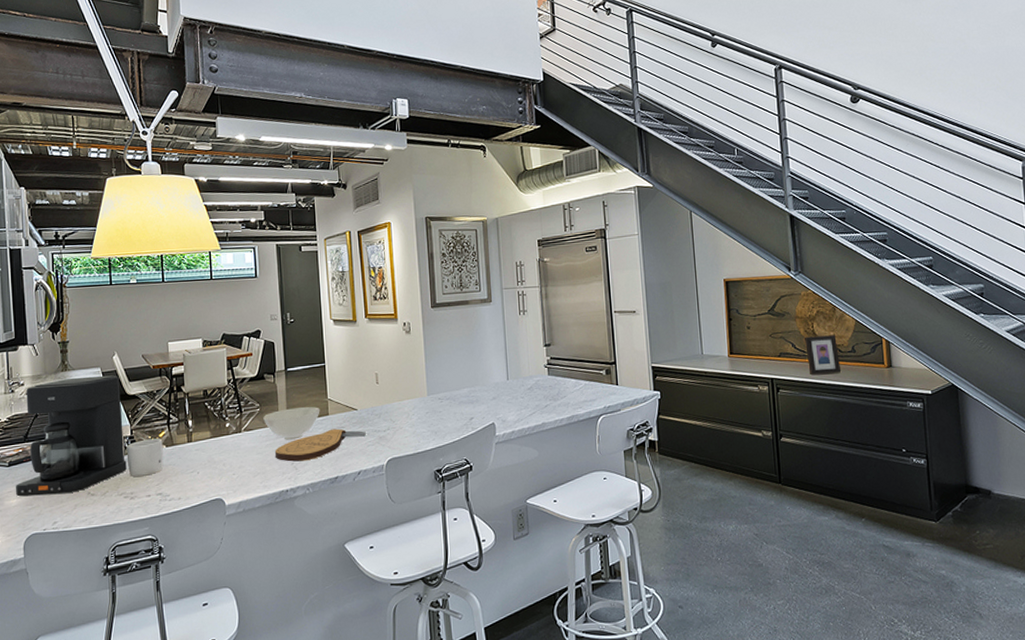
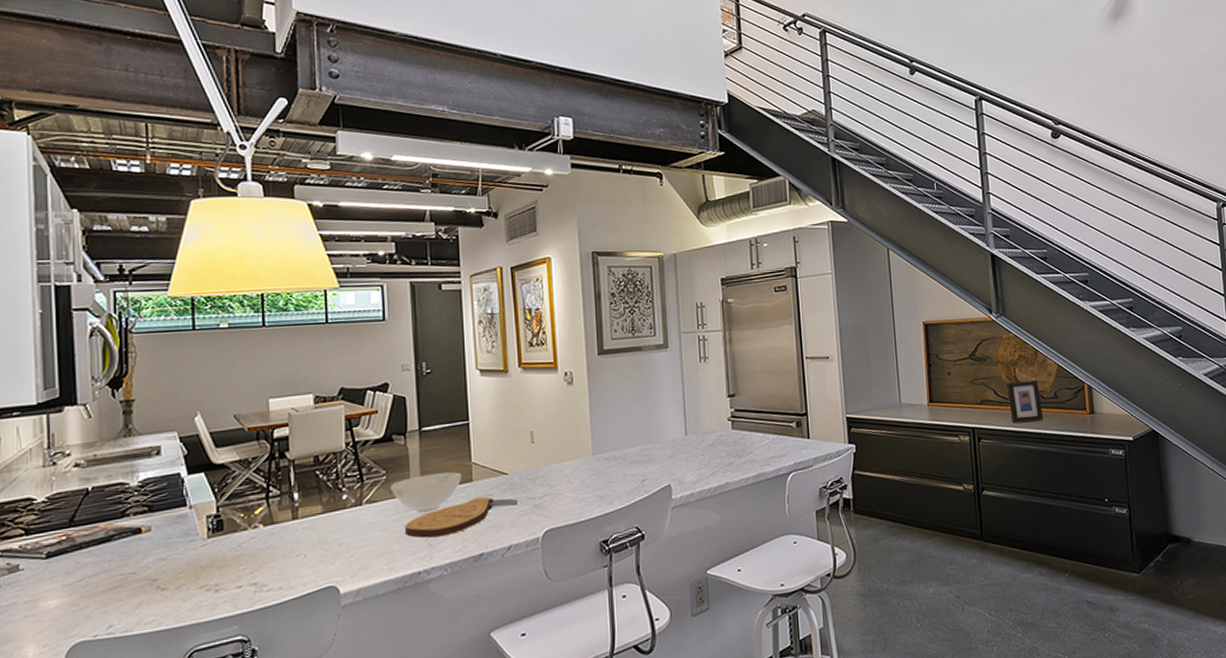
coffee maker: present [16,375,127,497] -> none [56,440,211,596]
mug: present [126,438,164,478] -> none [210,516,260,566]

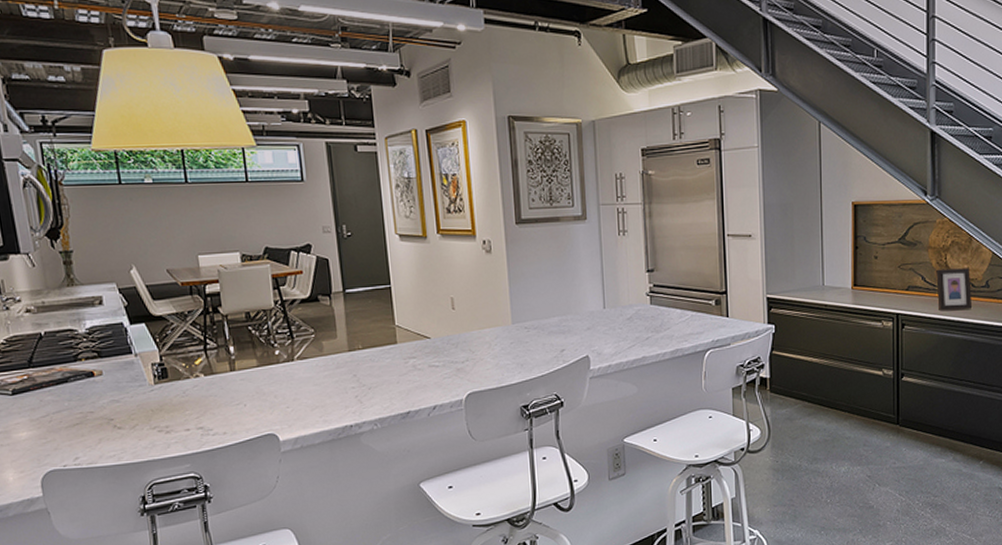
bowl: present [390,472,462,513] -> none [319,334,387,371]
cutting board: present [405,496,518,538] -> none [336,358,441,395]

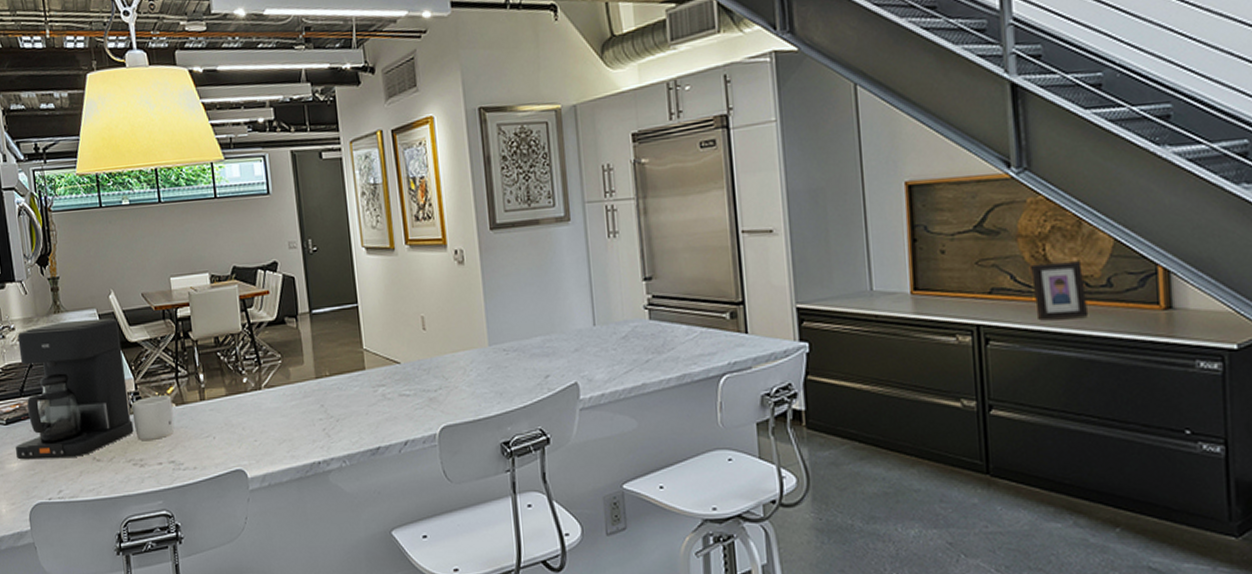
coffee maker: none [24,292,159,429] -> present [16,318,134,460]
mug: none [155,366,203,410] -> present [131,395,175,442]

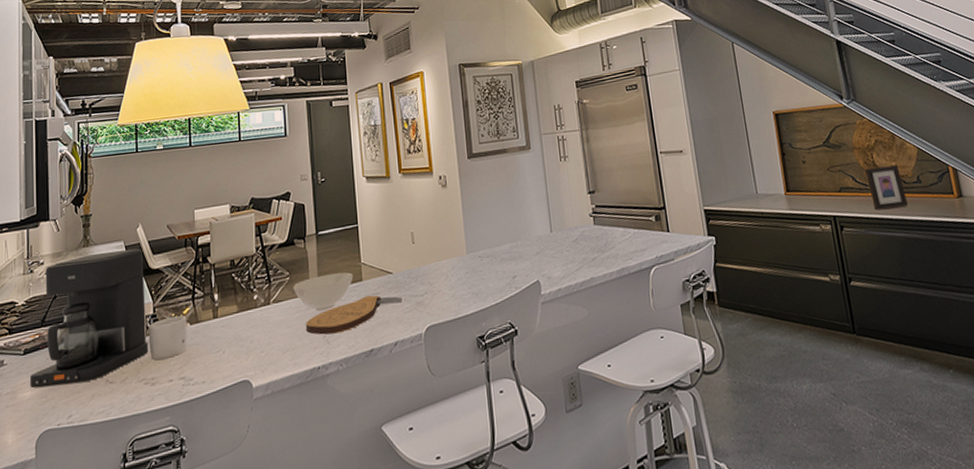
bowl: none [286,359,355,400] -> present [293,272,354,311]
cutting board: none [303,386,412,427] -> present [306,295,402,335]

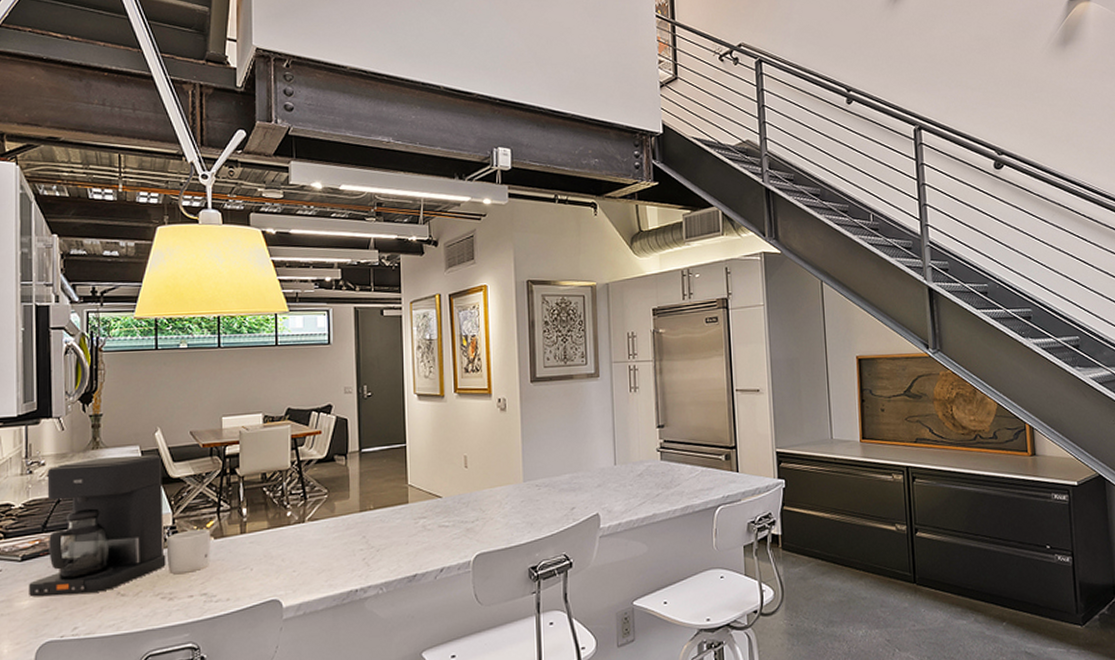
bowl: present [293,272,354,311] -> none [331,493,399,532]
cutting board: present [306,295,402,335] -> none [344,519,451,557]
picture frame: present [865,165,909,210] -> none [943,419,982,462]

